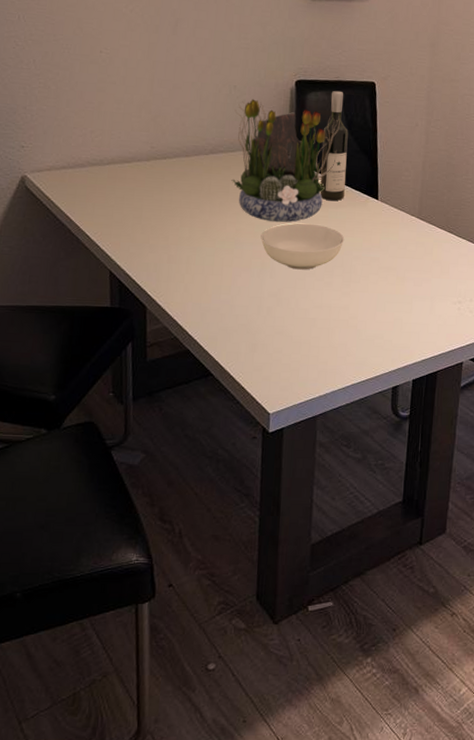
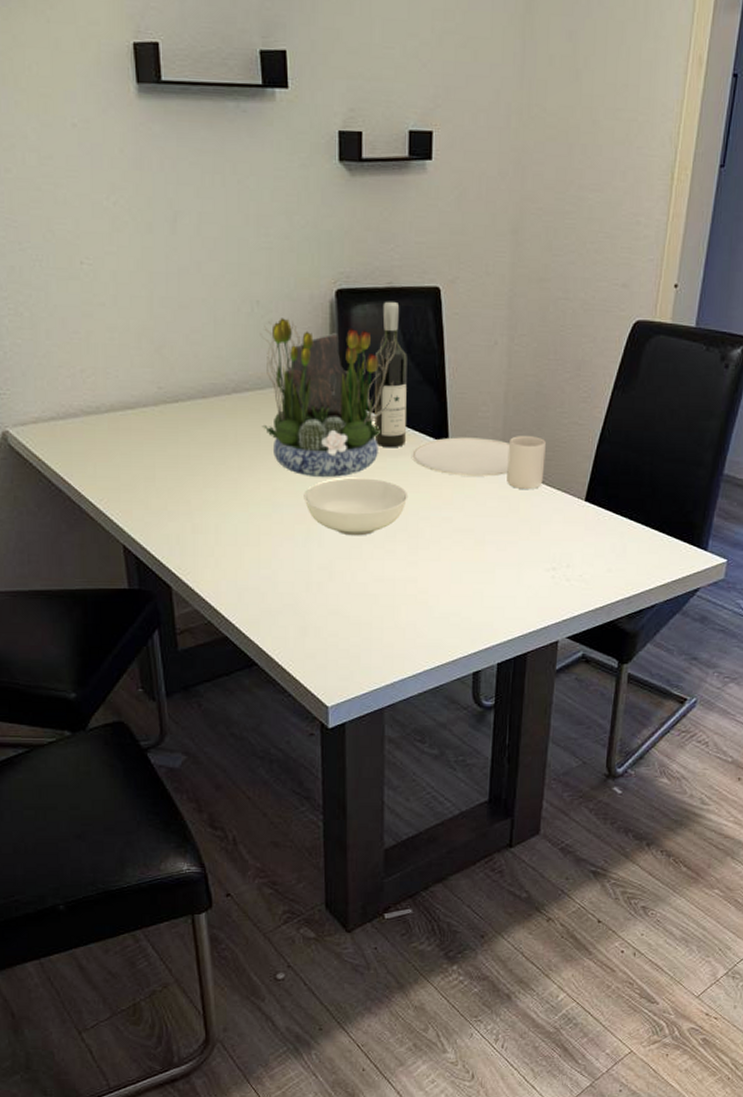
plate: none [348,194,426,227] -> present [411,437,510,477]
cup: none [423,196,454,238] -> present [507,436,546,490]

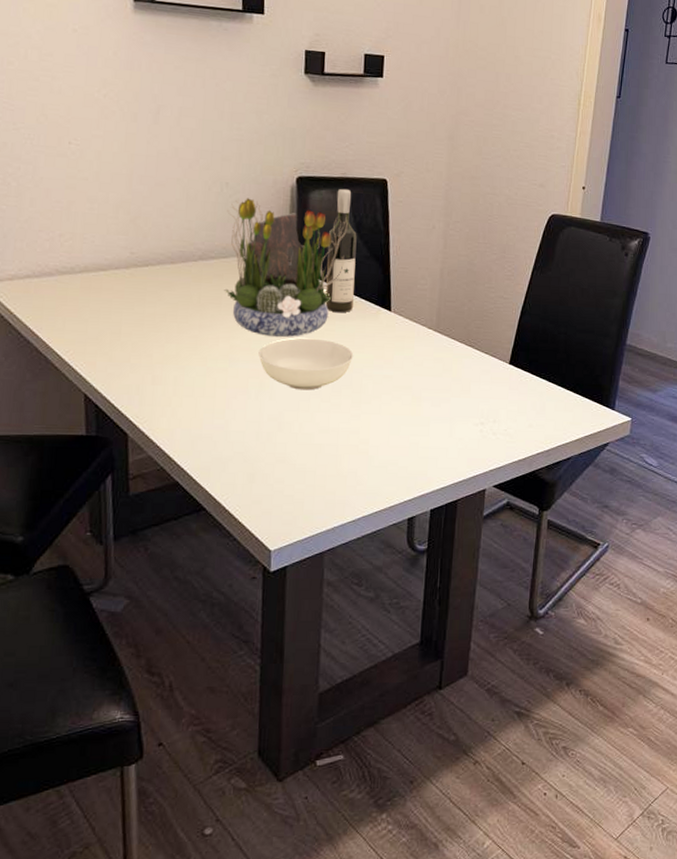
plate: present [411,437,510,477] -> none [357,305,444,341]
cup: present [507,436,546,490] -> none [441,306,476,353]

